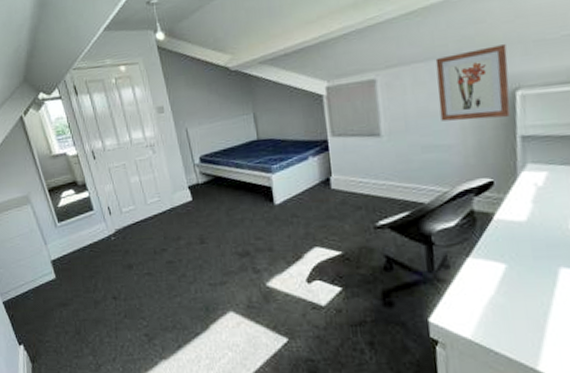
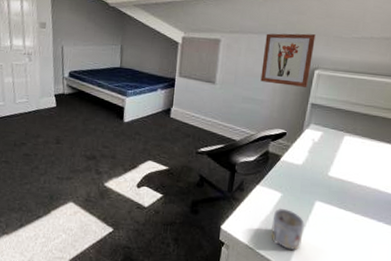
mug: none [500,284,552,340] -> present [271,208,305,250]

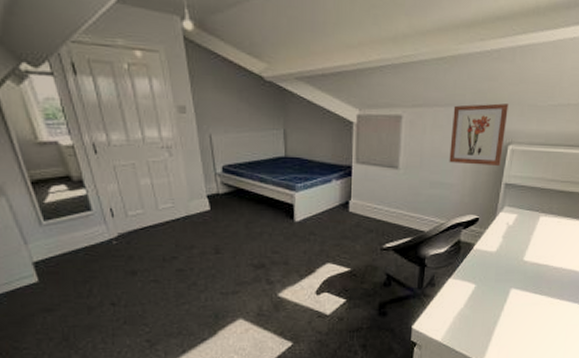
mug: present [271,208,305,250] -> none [465,300,501,342]

